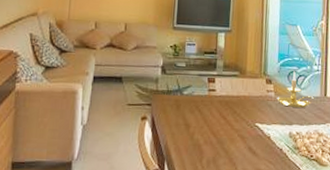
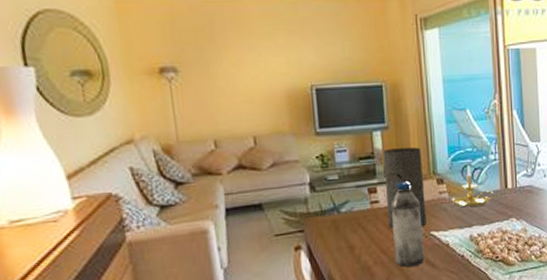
vase: none [221,48,256,118] -> present [382,147,426,229]
water bottle: none [222,77,250,152] -> present [390,181,424,267]

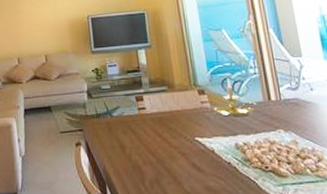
vase: present [382,147,426,229] -> none [147,62,191,133]
water bottle: present [390,181,424,267] -> none [156,92,191,170]

